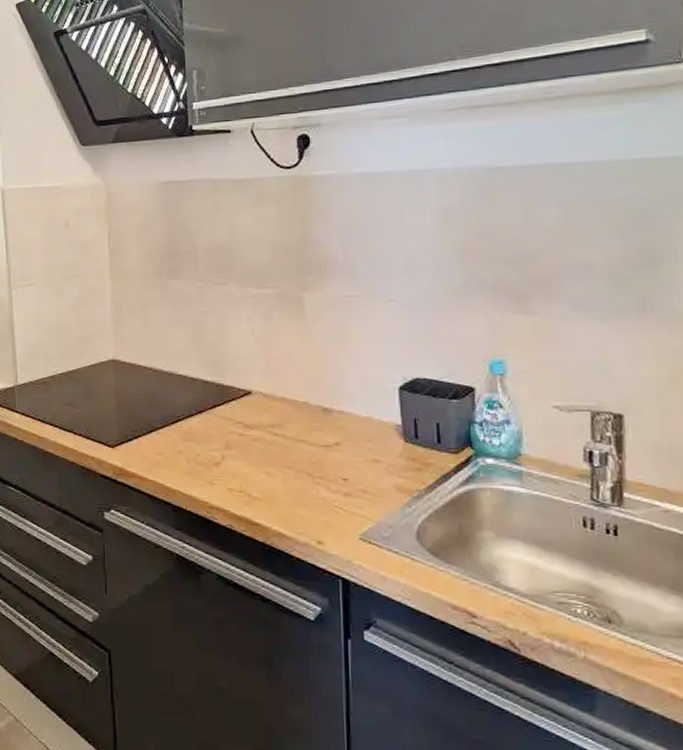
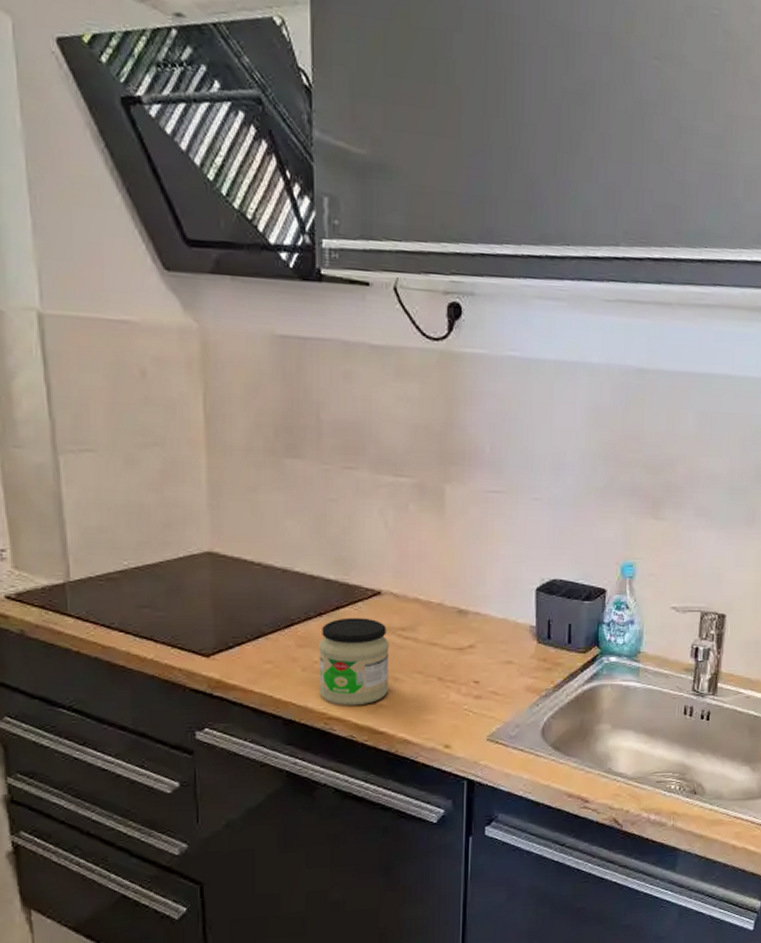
jar: none [200,415,263,497] -> present [319,617,390,706]

